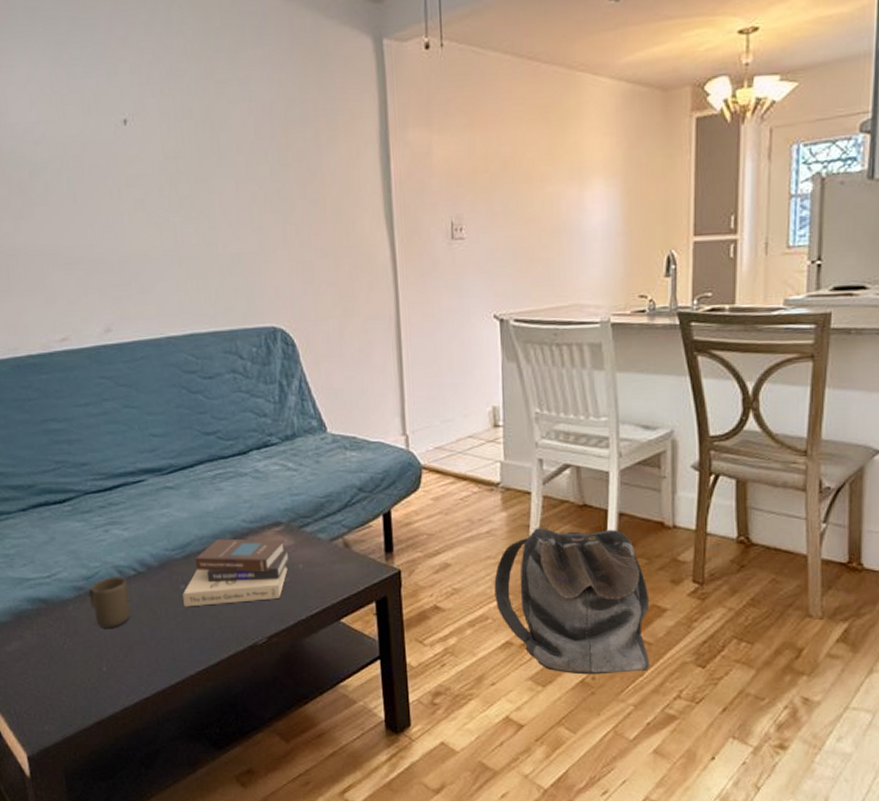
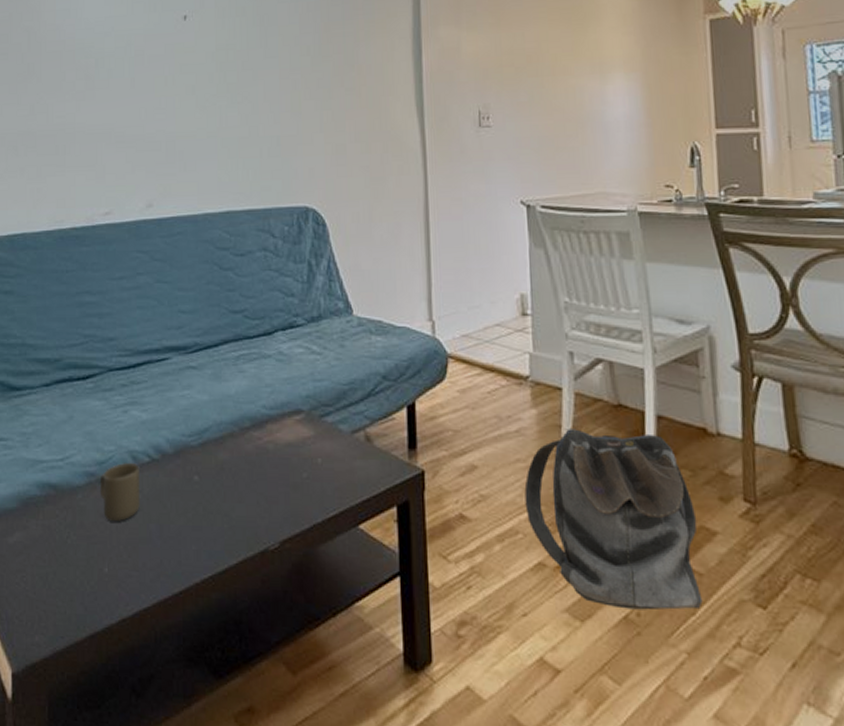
books: present [182,538,290,607] -> none [195,425,308,502]

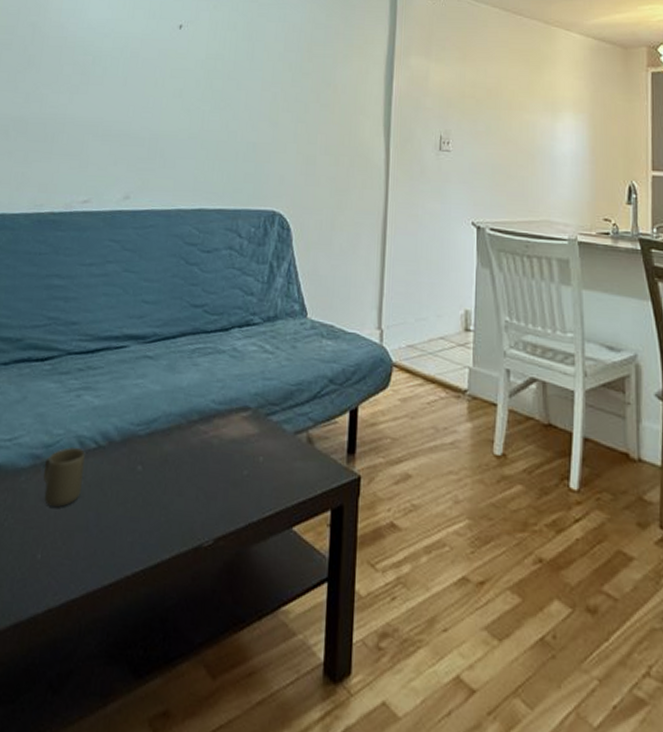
backpack: present [524,429,703,610] -> none [454,444,616,636]

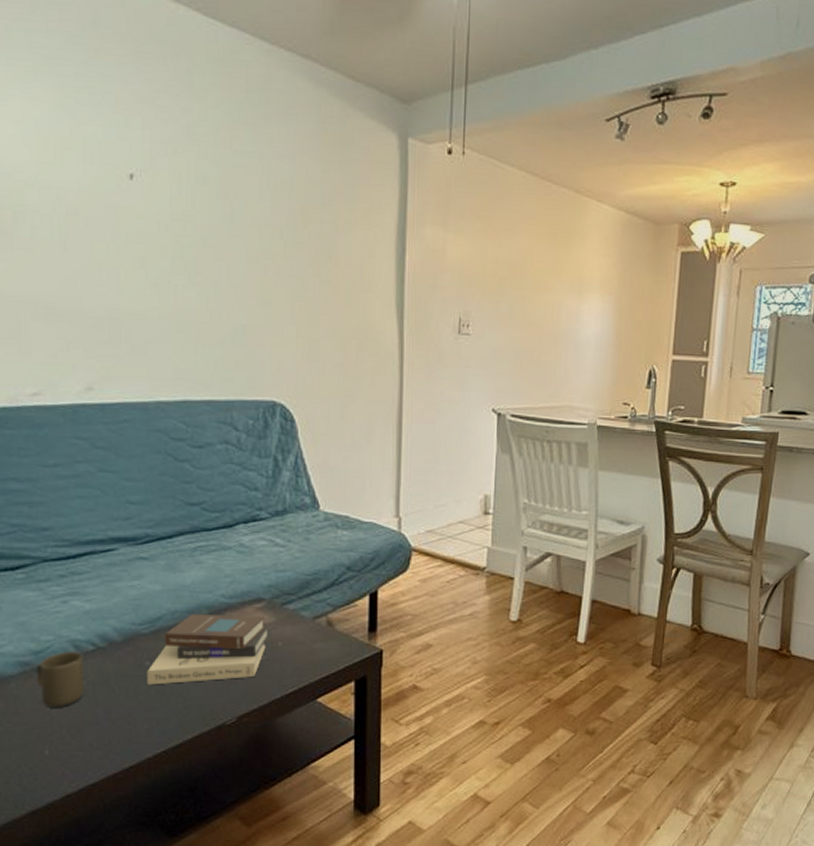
books: none [136,418,252,495] -> present [147,613,269,686]

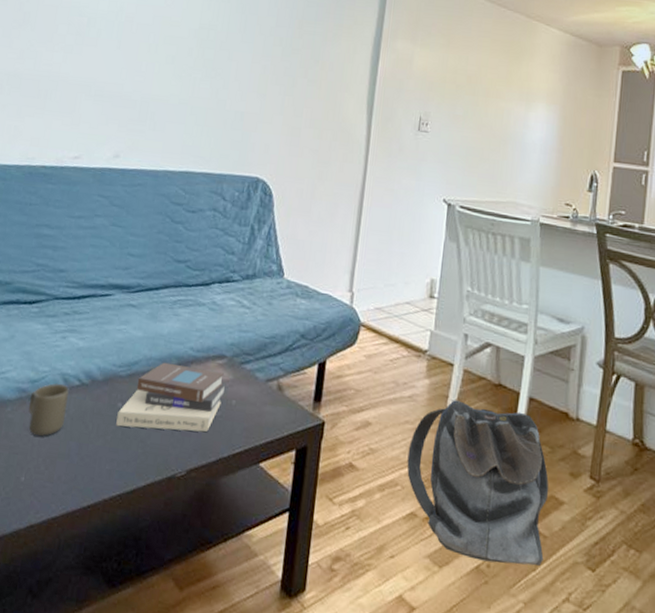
backpack: none [472,612,614,752] -> present [407,400,549,567]

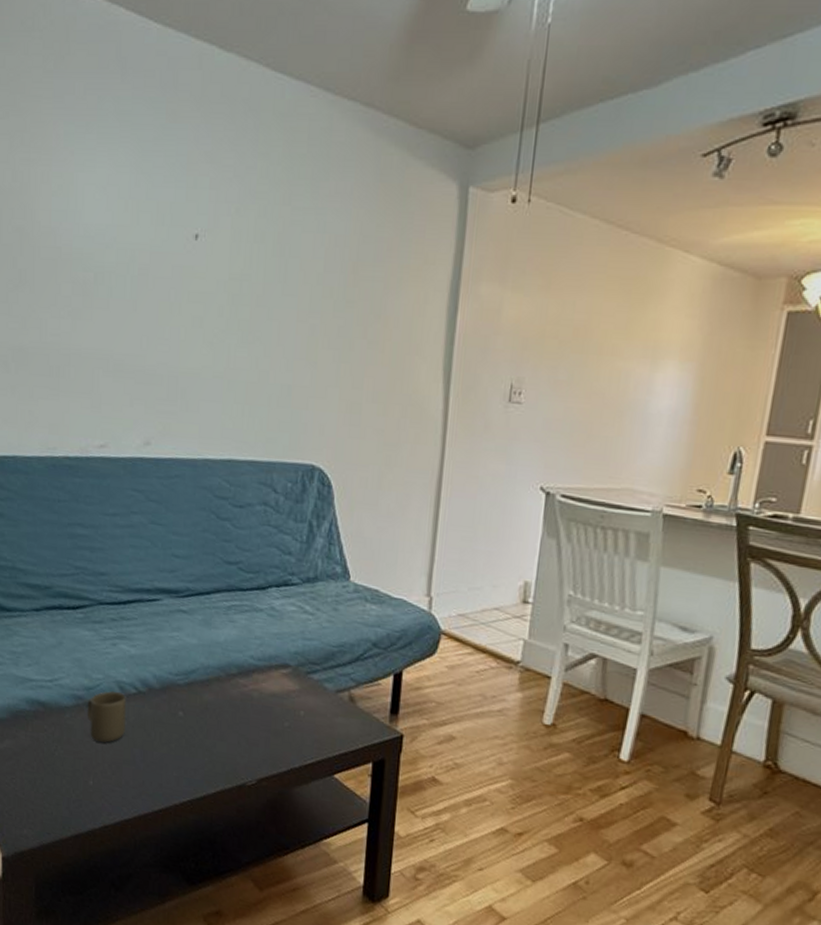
books: present [116,362,226,432] -> none [179,671,293,743]
backpack: present [407,400,549,567] -> none [496,715,660,886]

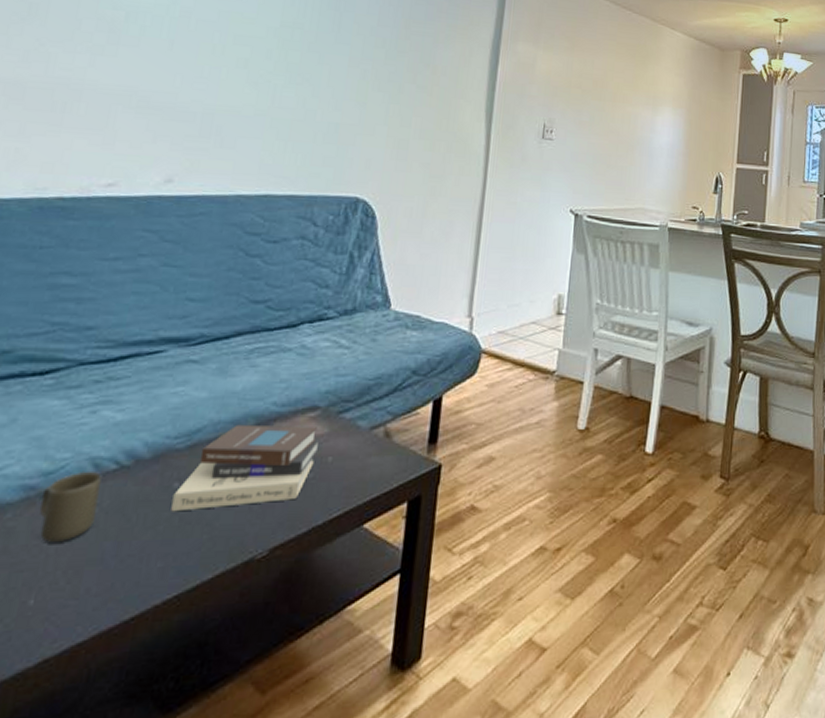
books: none [179,671,293,743] -> present [171,424,320,512]

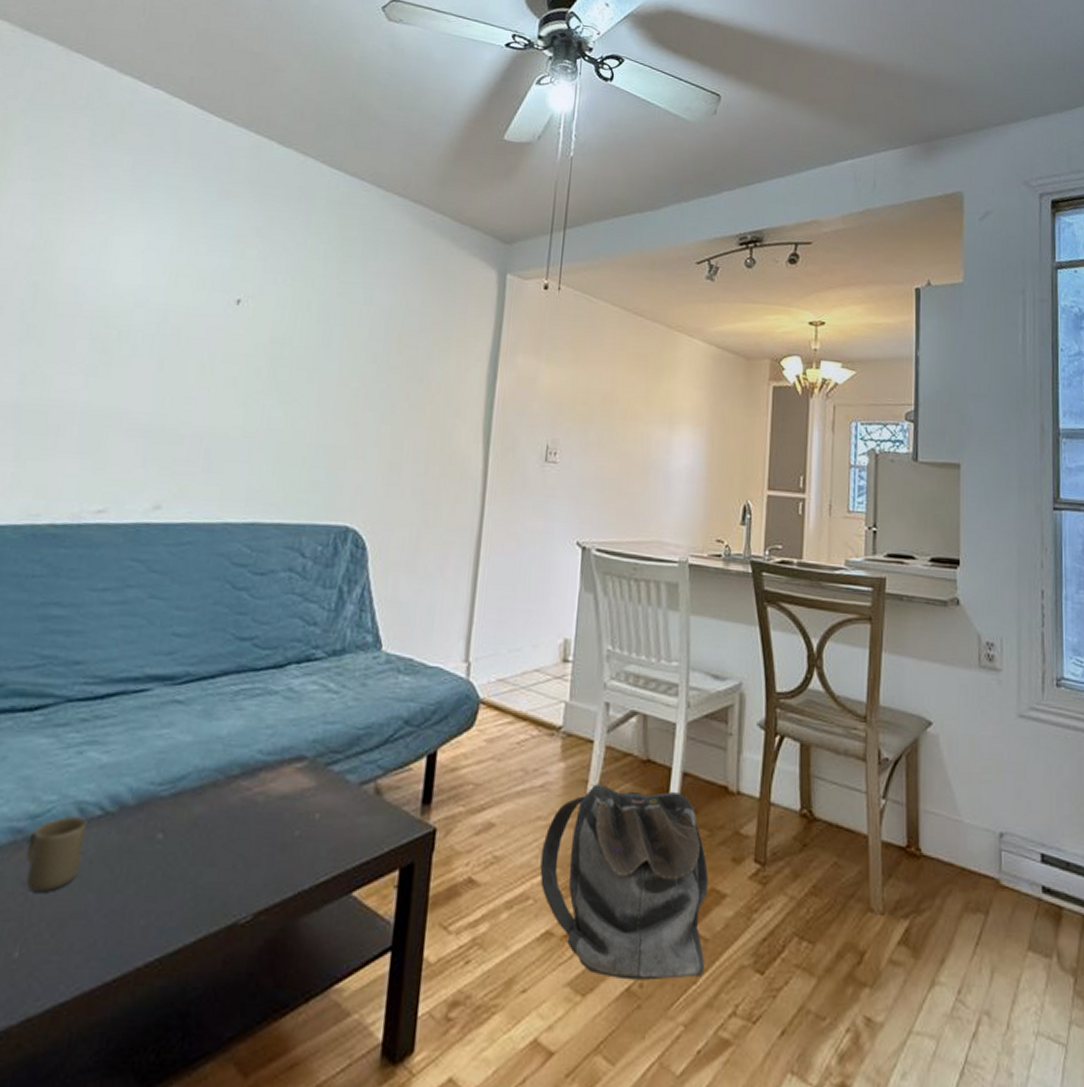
books: present [171,424,320,512] -> none [154,773,307,866]
backpack: none [535,419,682,583] -> present [540,784,709,981]

